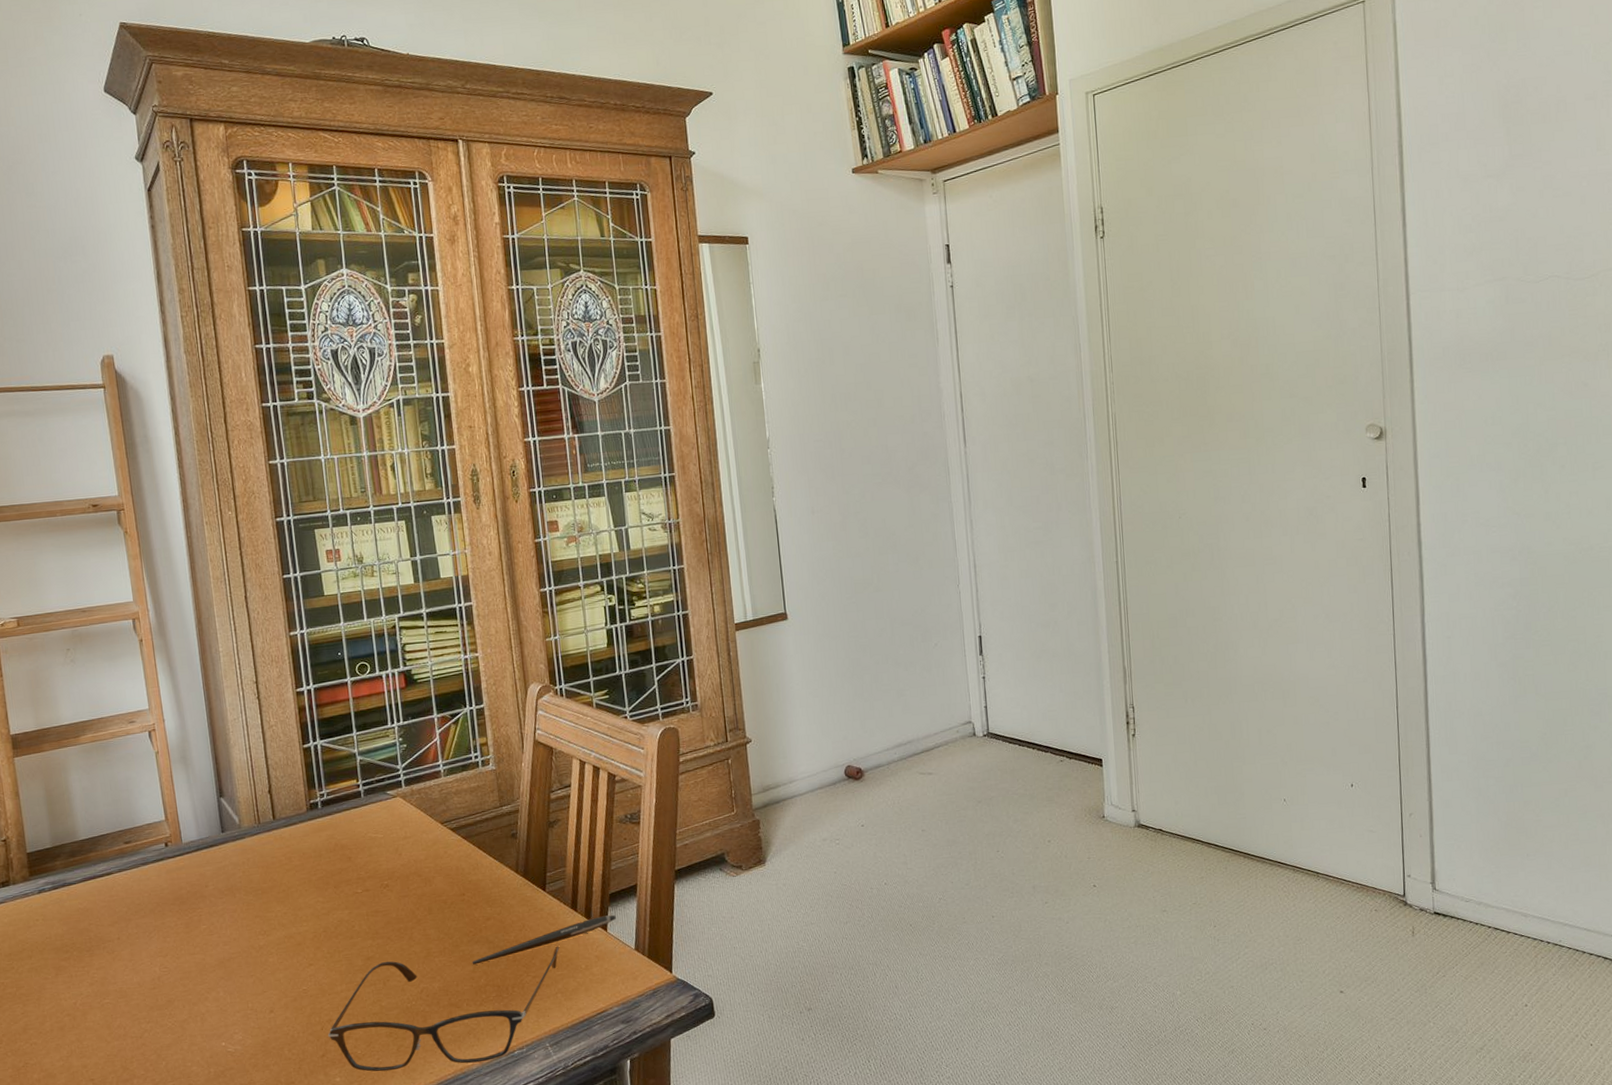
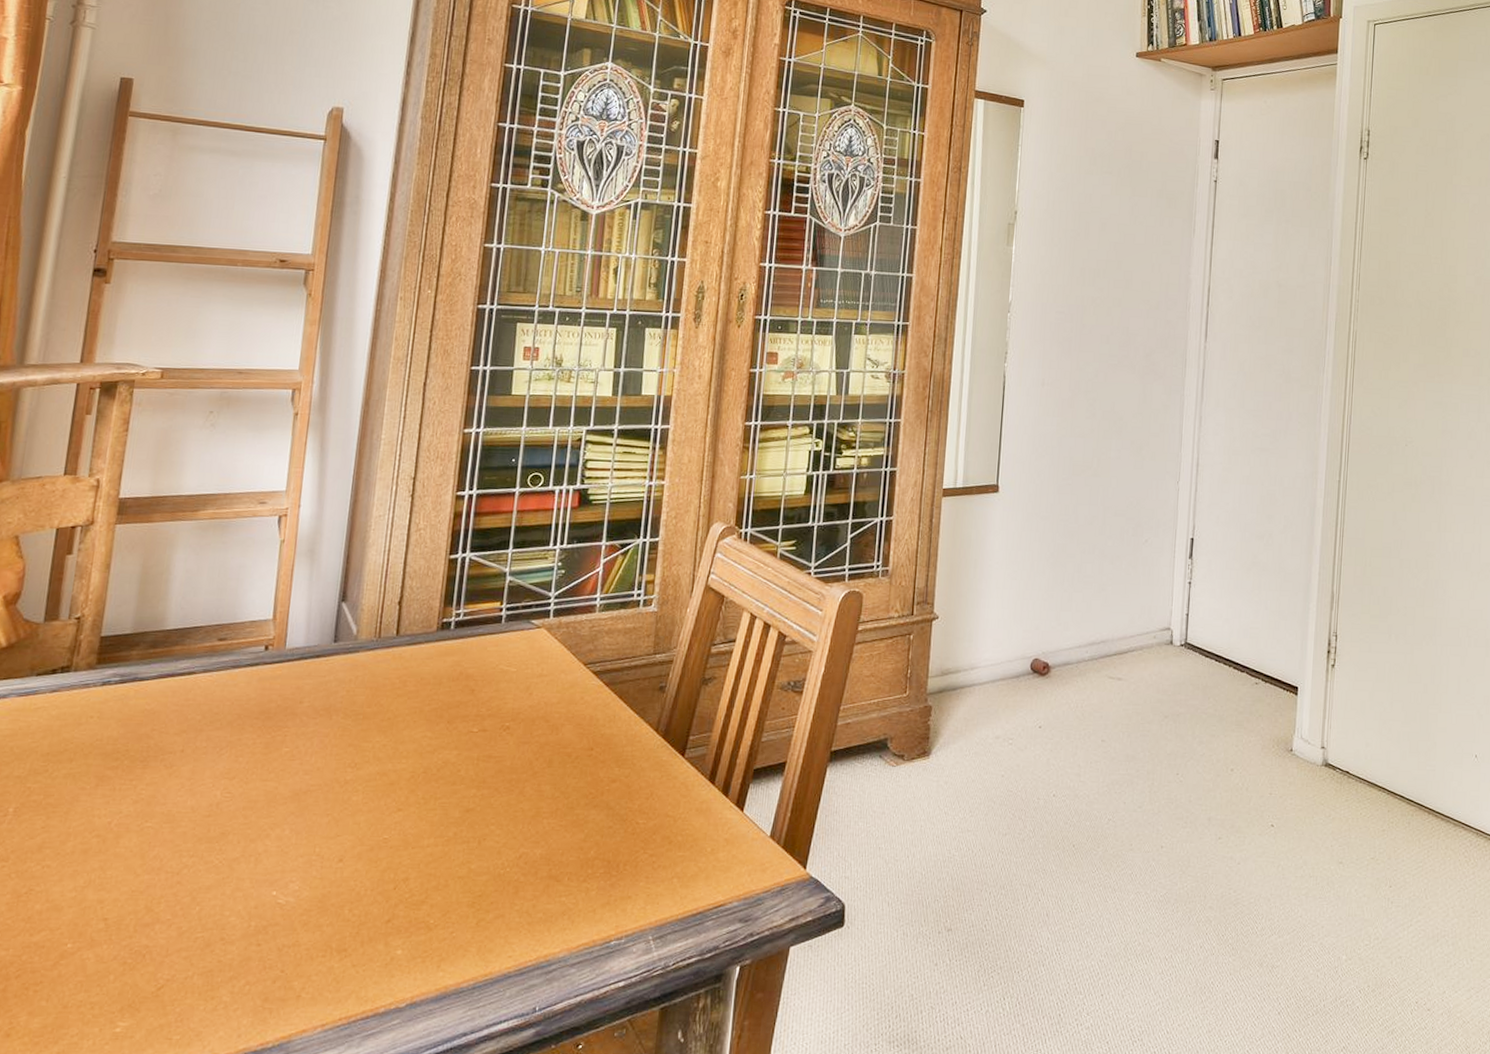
eyeglasses: present [327,946,560,1072] -> none [399,817,687,950]
pen: present [472,915,616,965] -> none [584,793,757,833]

